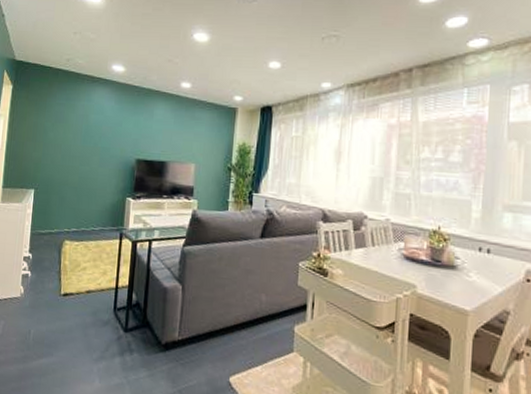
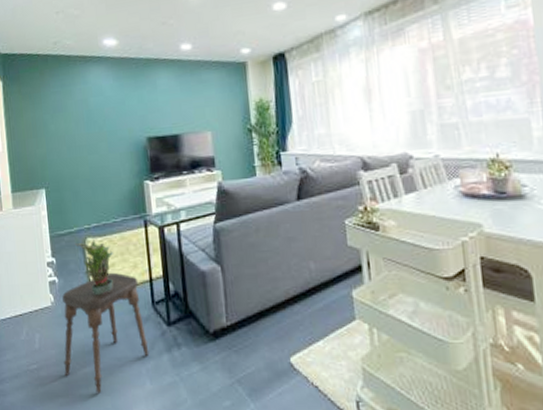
stool: none [21,275,105,384] -> present [62,272,150,393]
potted plant: none [53,243,88,295] -> present [75,240,114,296]

